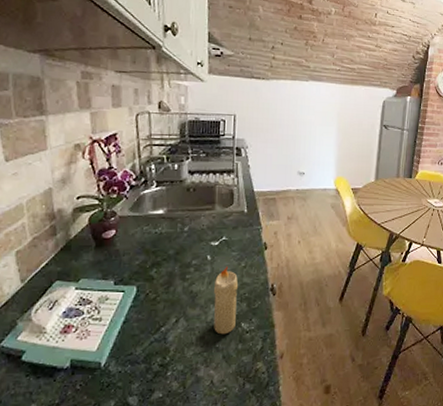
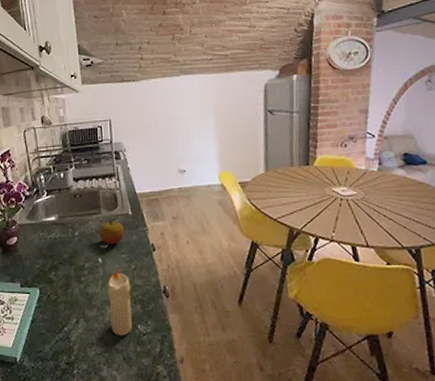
apple: none [210,217,238,242] -> present [99,220,124,245]

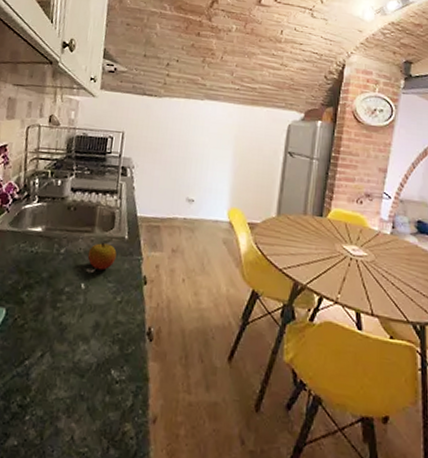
candle: present [108,268,132,336] -> none [80,298,112,381]

